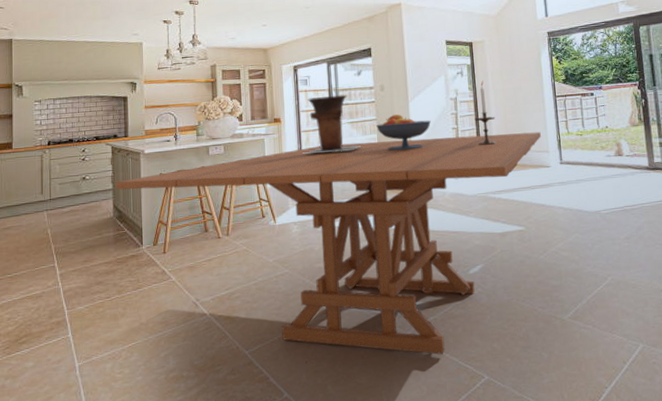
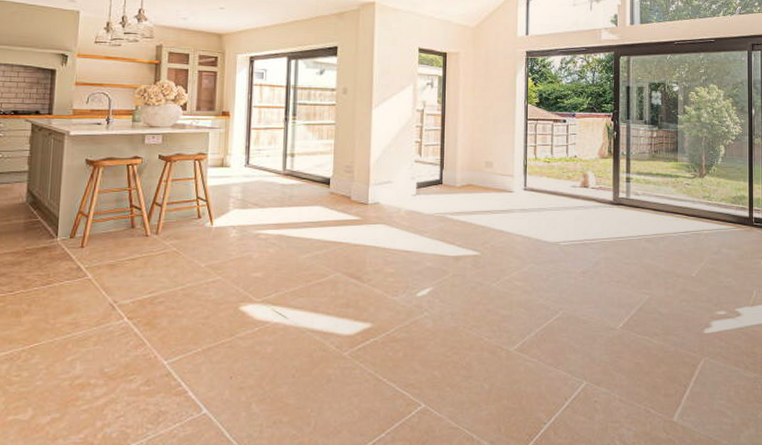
dining table: present [115,132,541,355] -> none [31,146,507,379]
vase: present [303,94,362,154] -> none [250,92,316,155]
fruit bowl: present [376,114,431,151] -> none [334,121,394,160]
candlestick: present [474,80,496,145] -> none [440,94,462,163]

